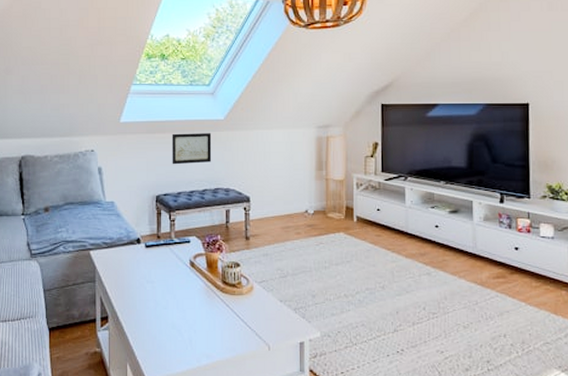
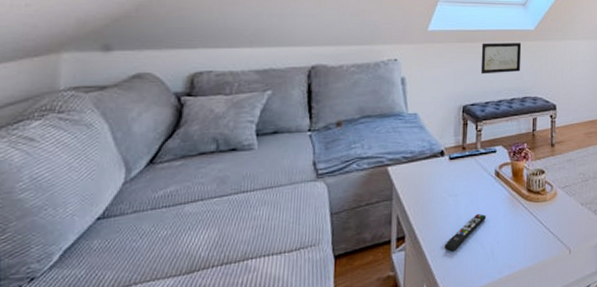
remote control: none [144,301,182,336] -> present [444,213,486,252]

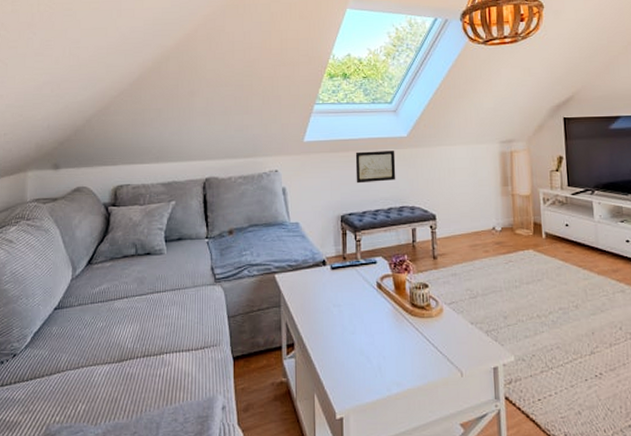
remote control: present [444,213,486,252] -> none [332,325,370,363]

